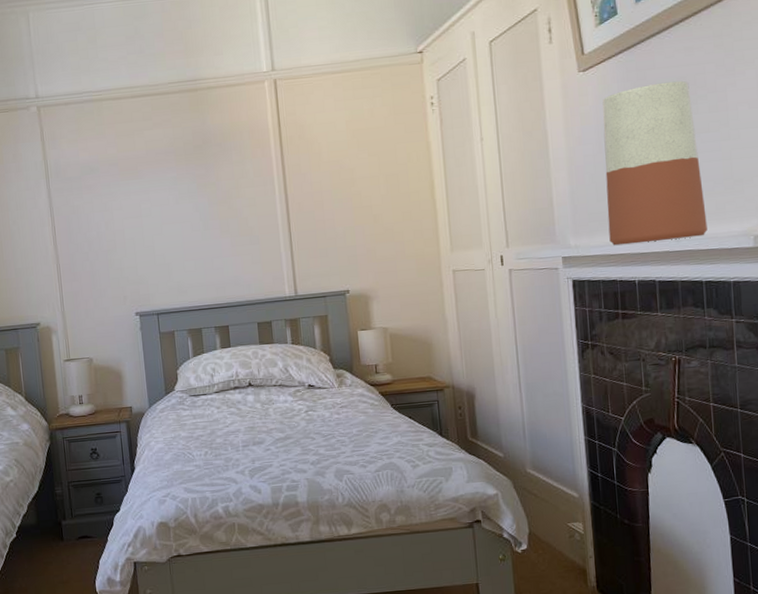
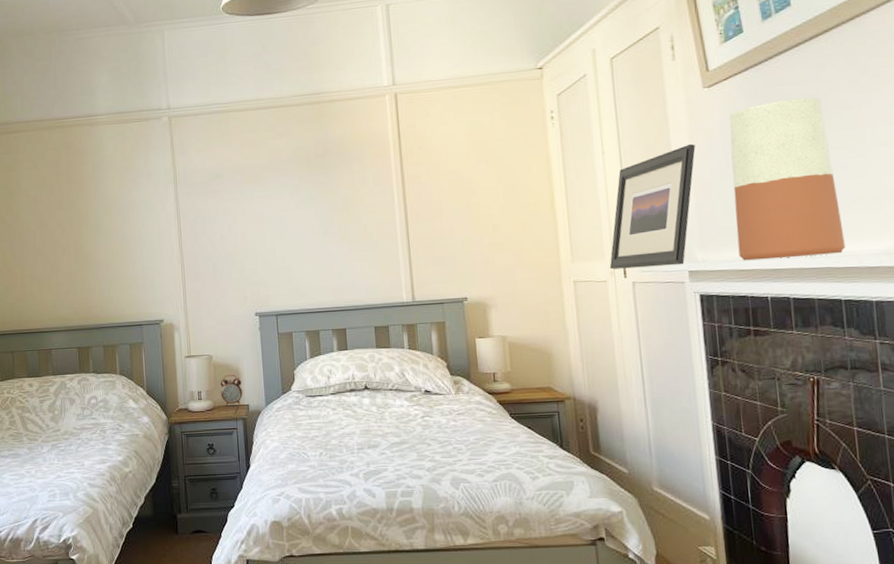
alarm clock: none [101,376,126,409] -> present [220,374,243,405]
picture frame: none [487,129,570,258] -> present [609,143,696,270]

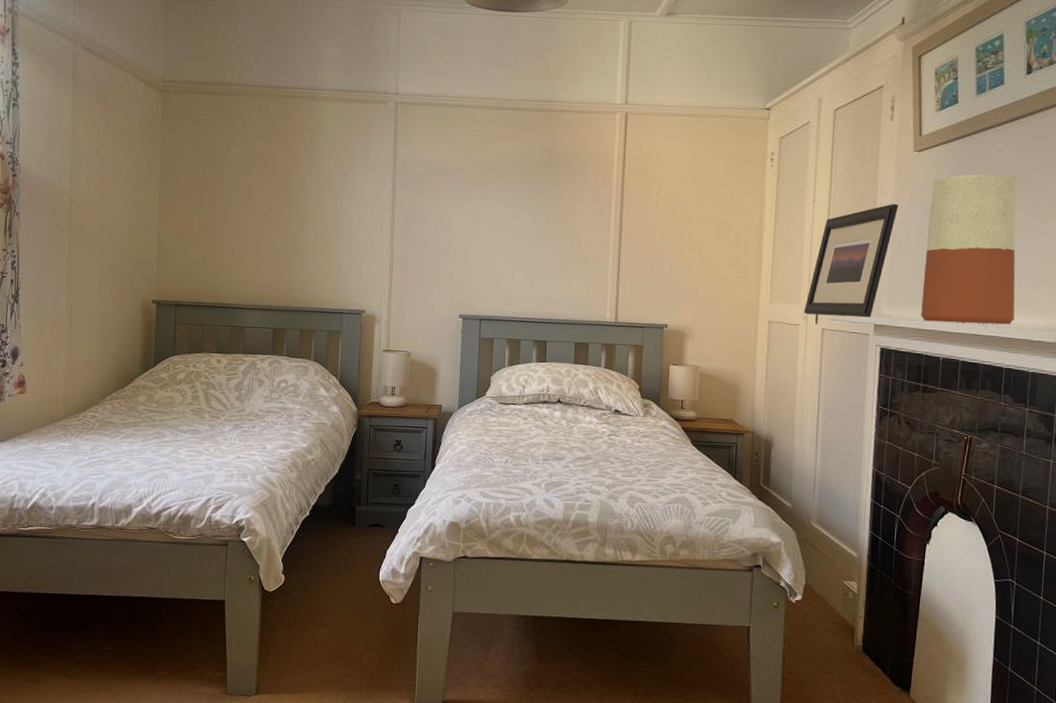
alarm clock: present [220,374,243,405] -> none [414,373,438,405]

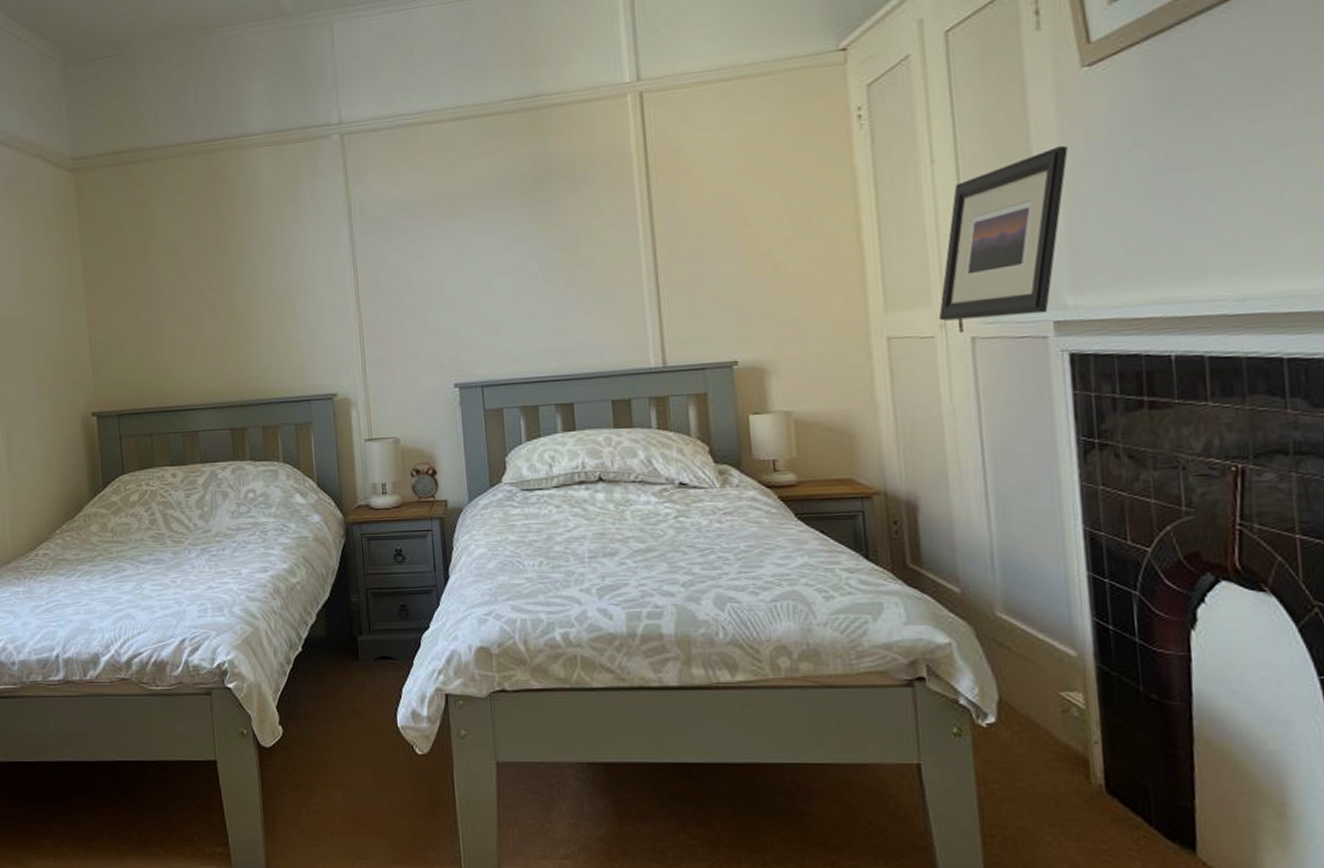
alarm clock: none [414,373,438,405] -> present [410,461,440,501]
vase: present [921,173,1016,325] -> none [1119,73,1291,306]

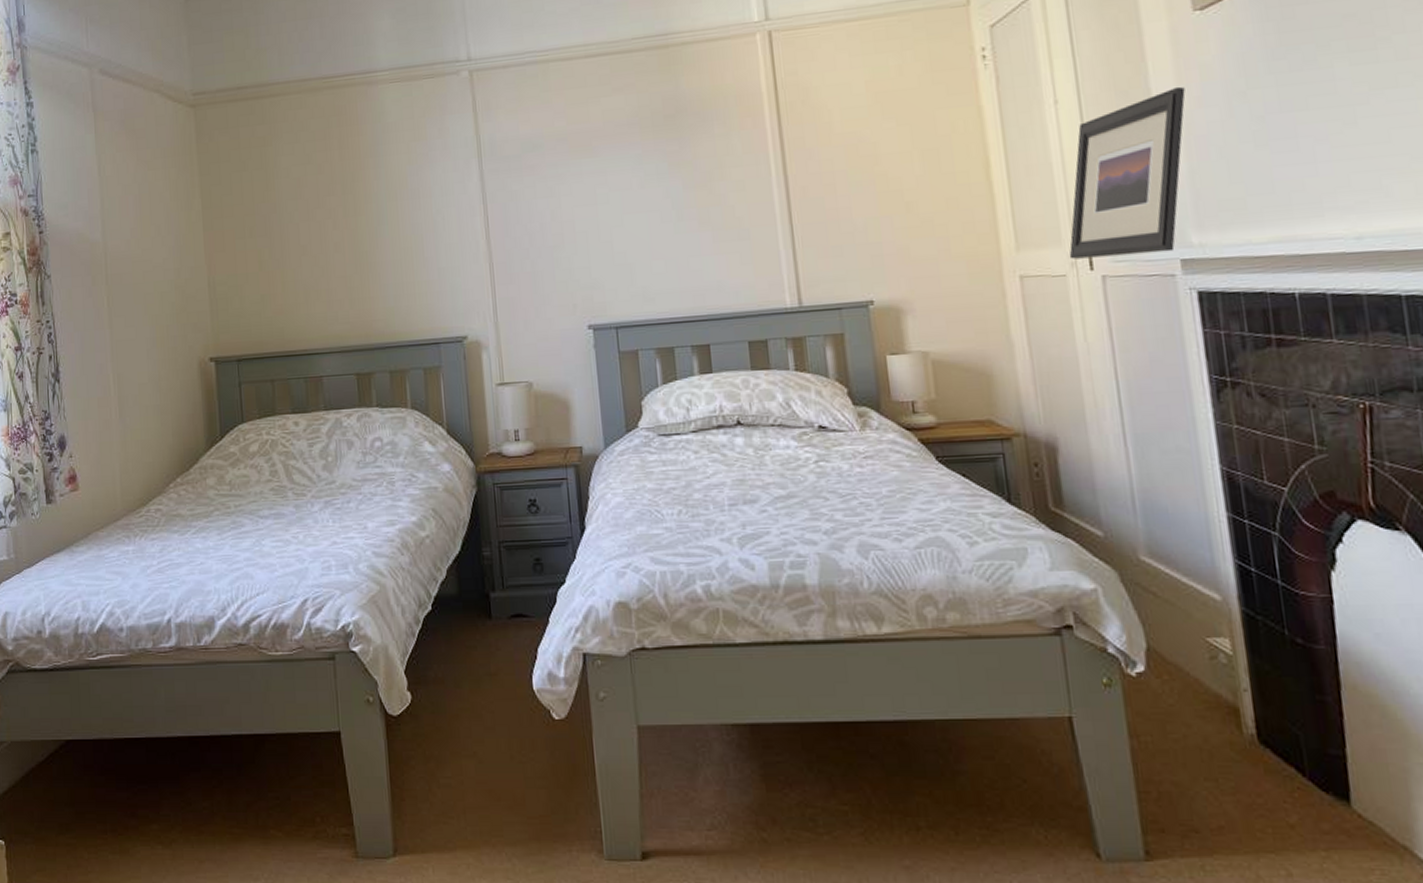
alarm clock: present [410,461,440,501] -> none [543,406,575,448]

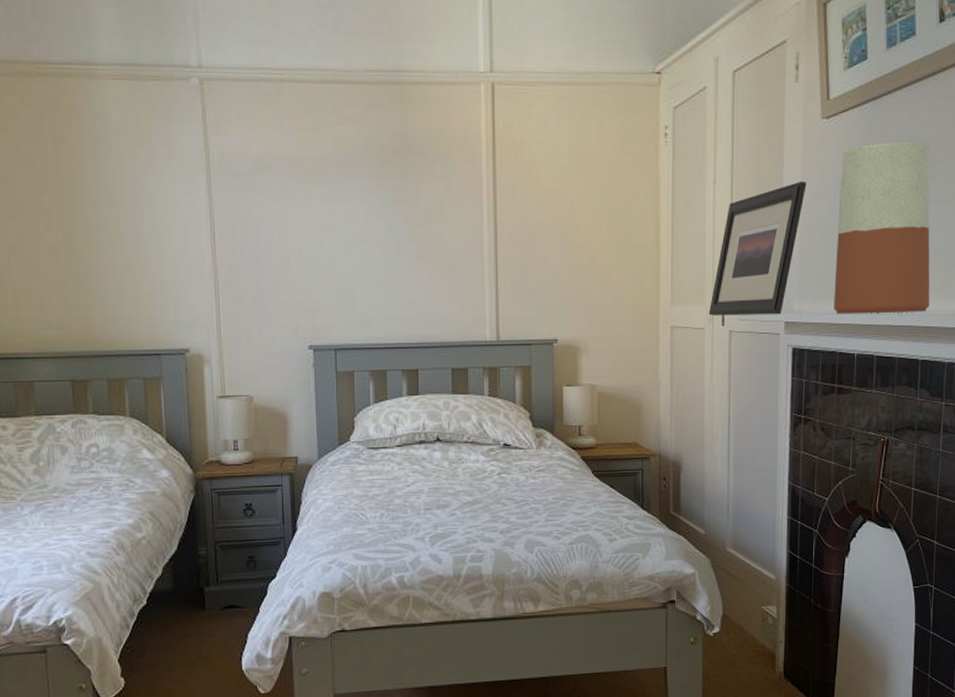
vase: none [1231,18,1404,245] -> present [834,141,930,314]

